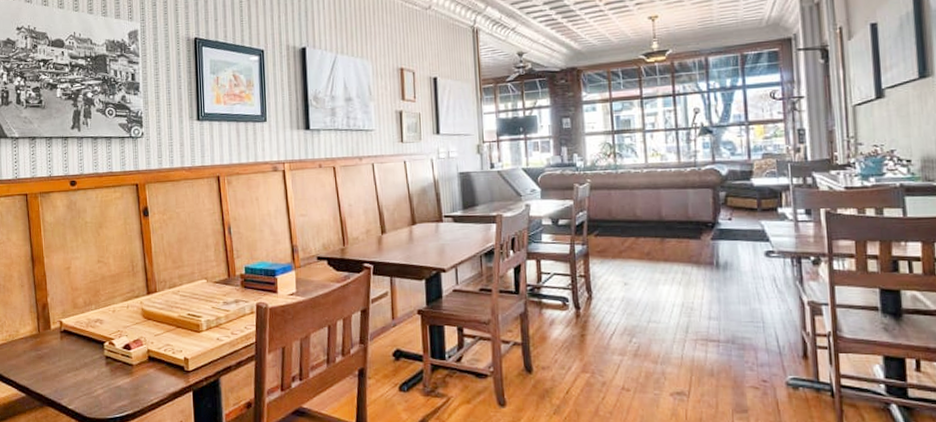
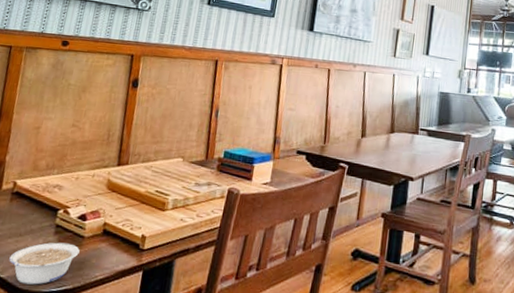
legume: none [72,372,132,413] -> present [9,242,80,285]

